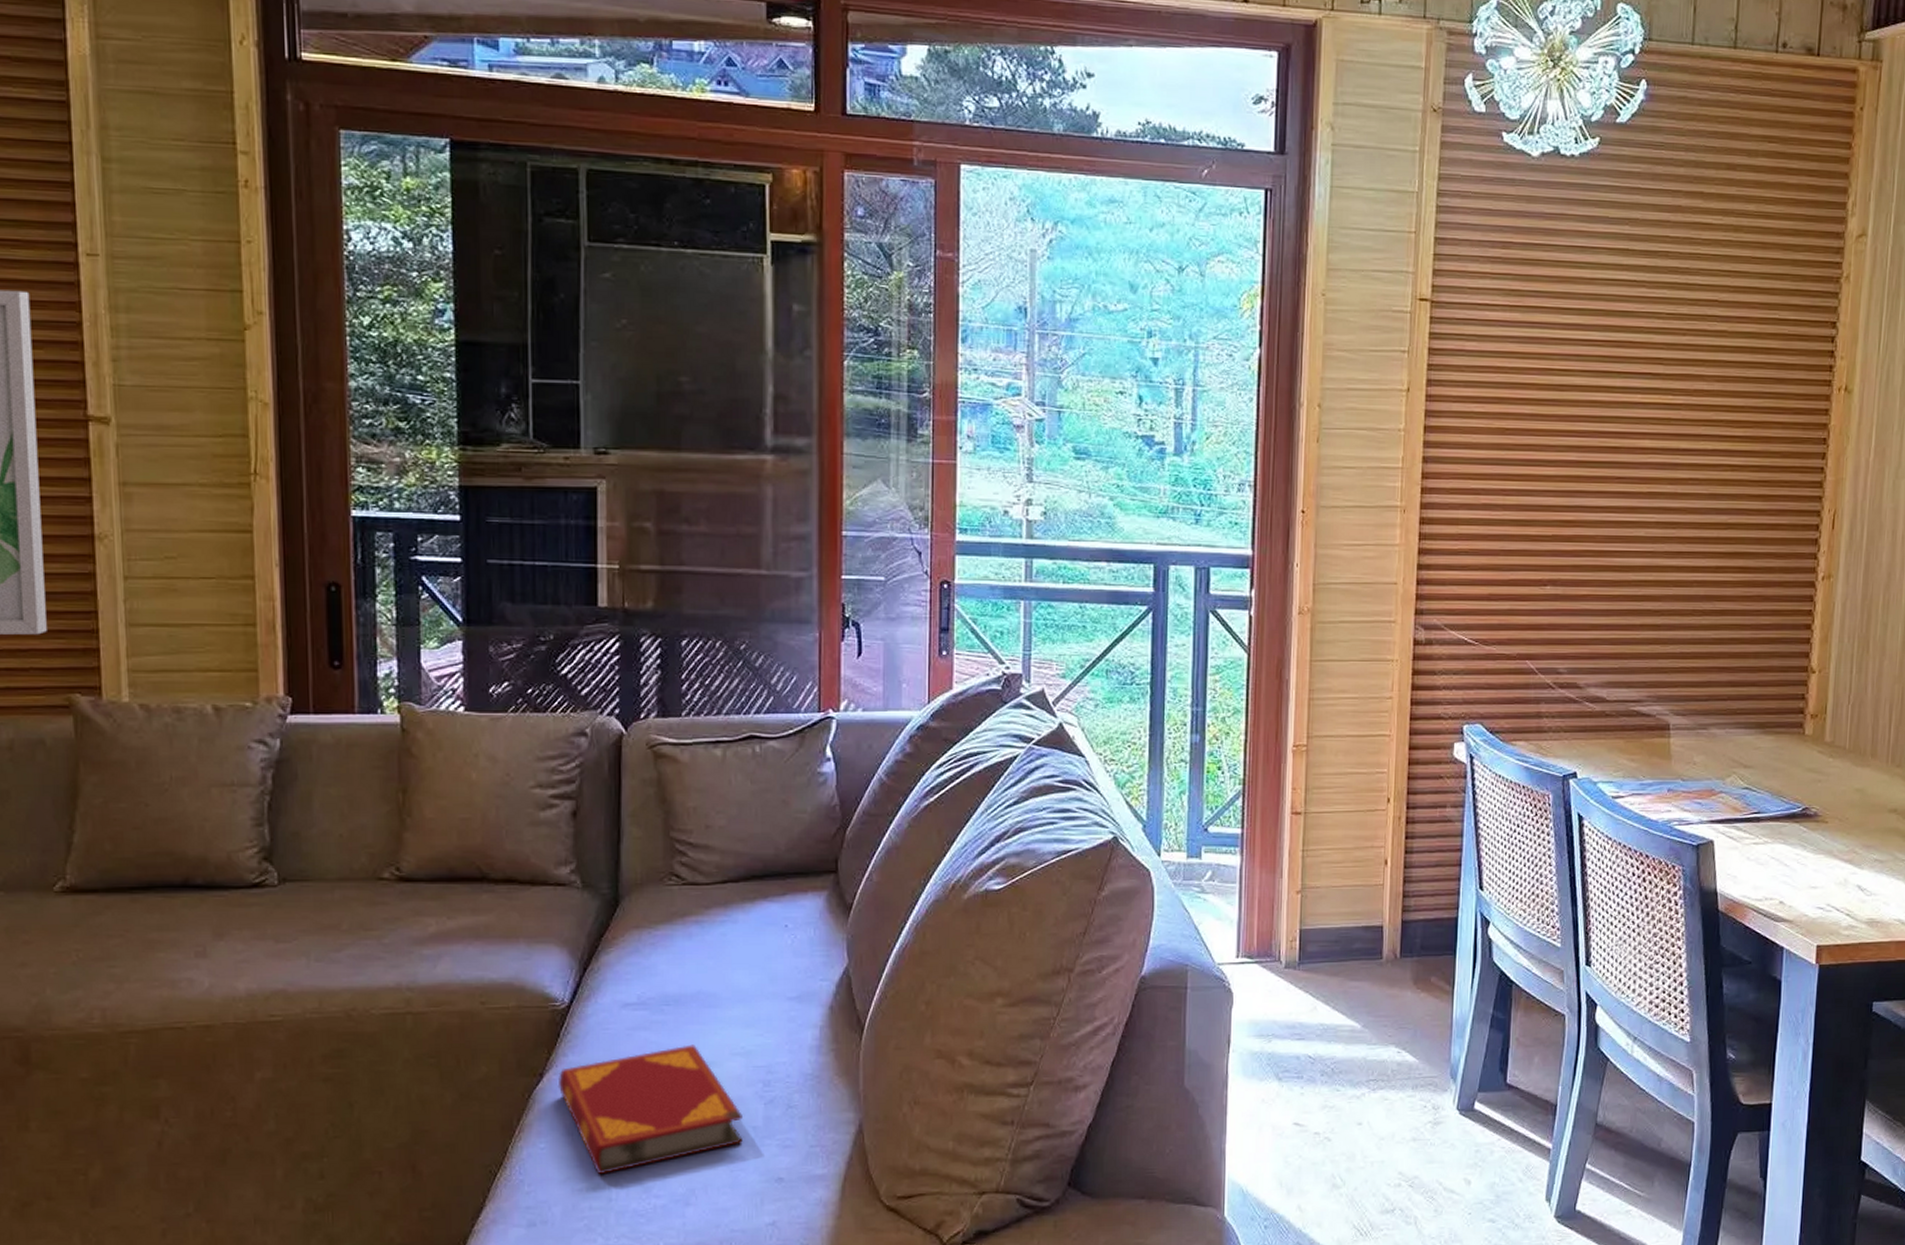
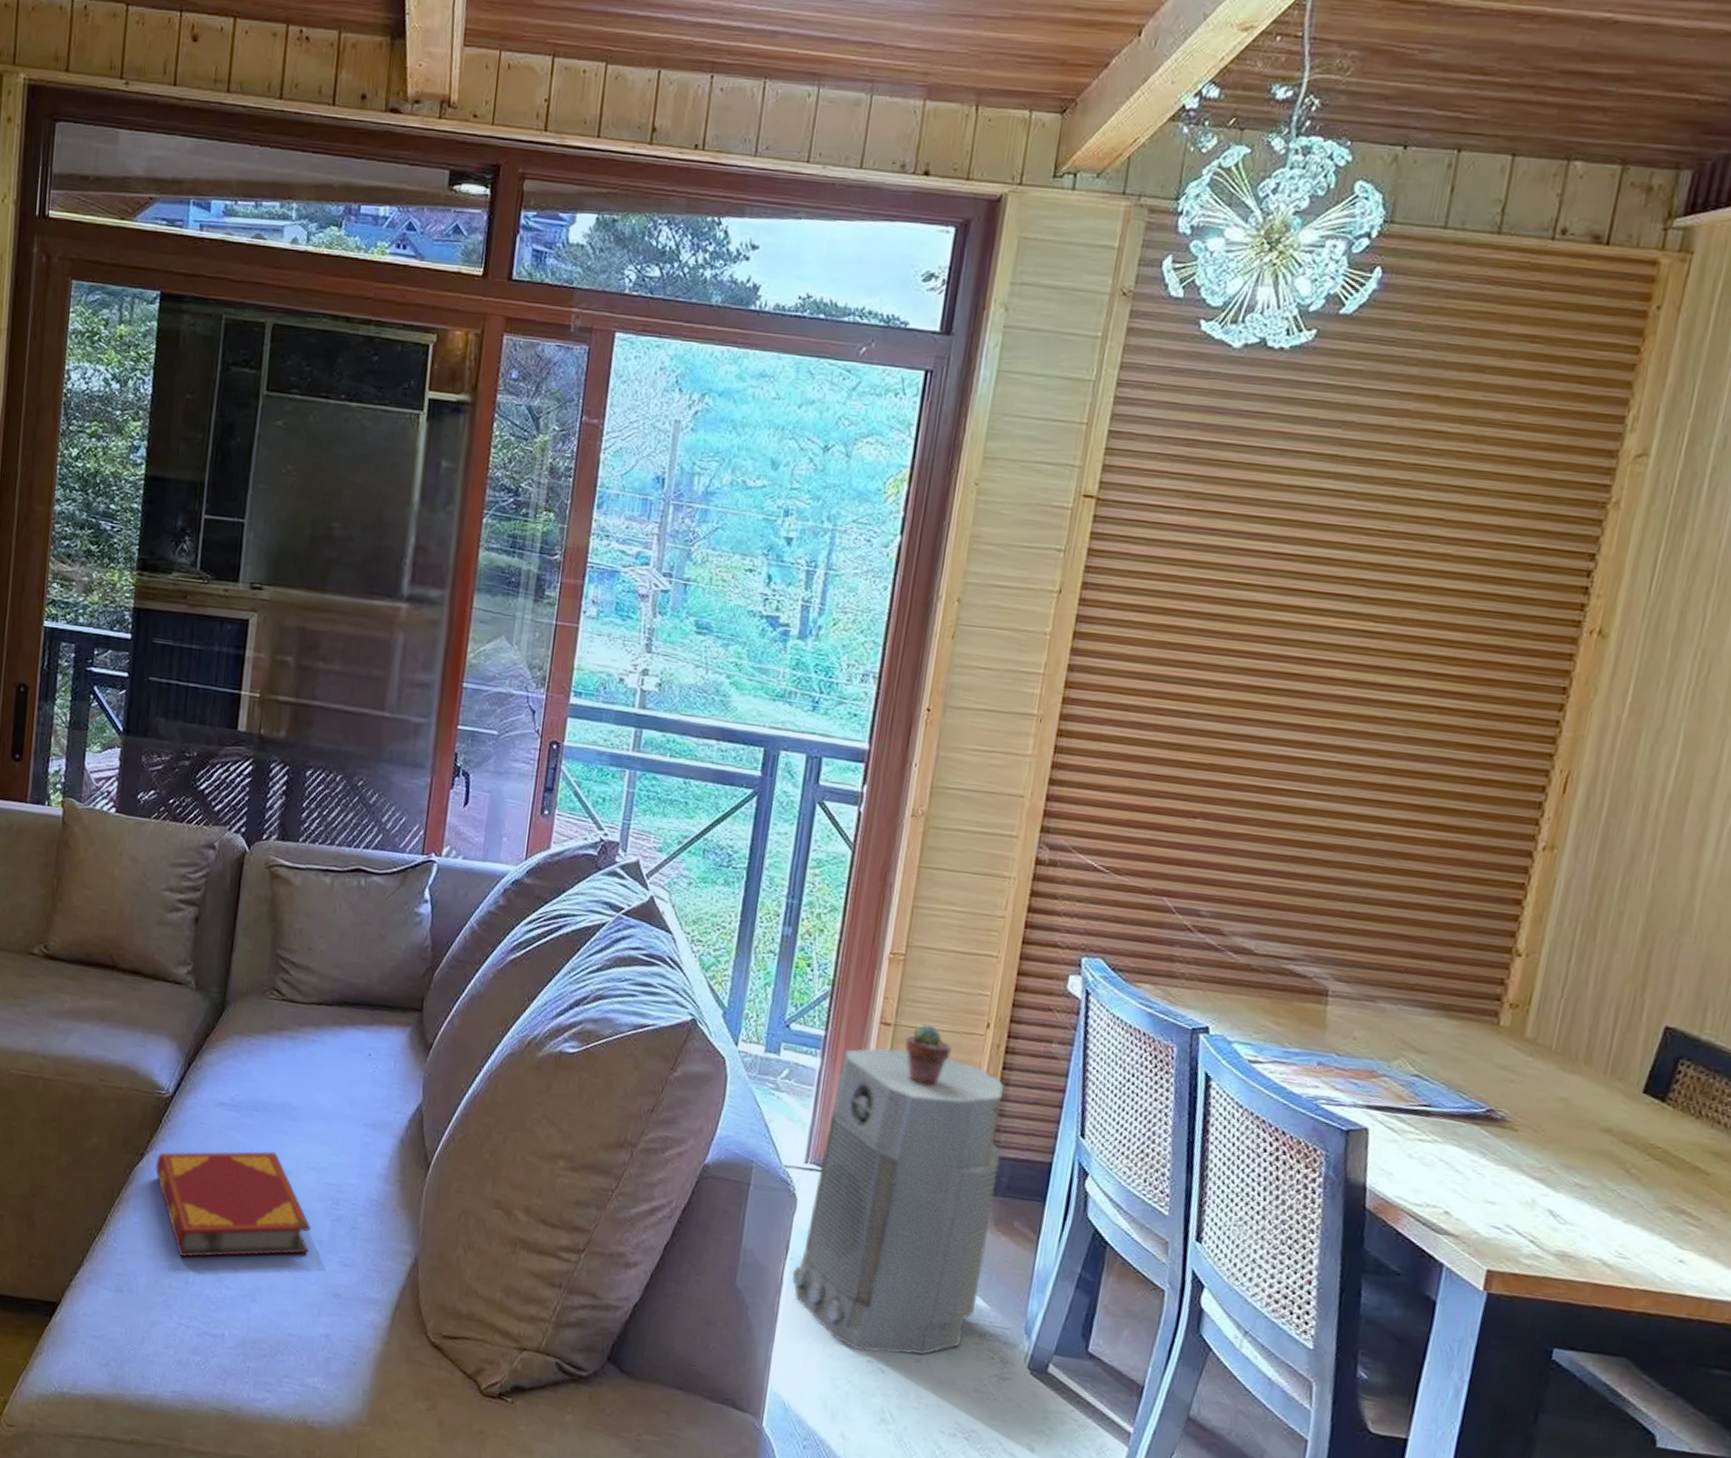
air purifier: none [1236,836,1412,1125] -> present [792,1048,1004,1356]
potted succulent: none [1316,808,1359,866] -> present [905,1024,953,1086]

